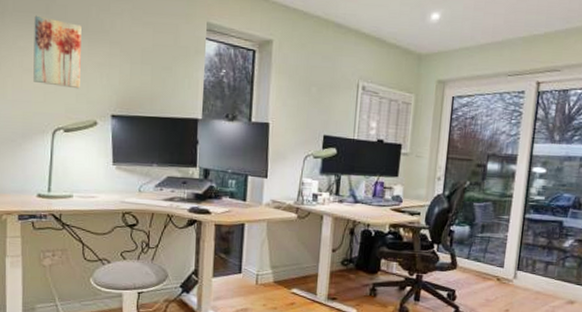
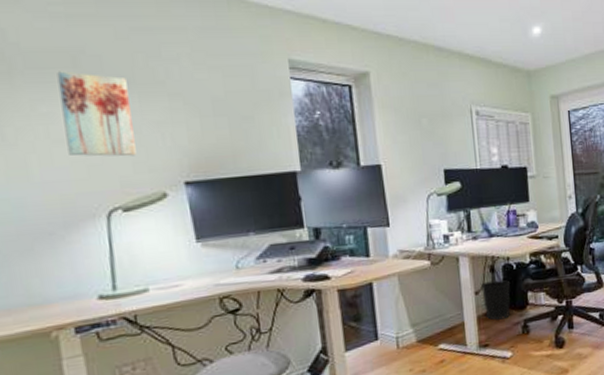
wastebasket: none [338,242,366,279] -> present [481,280,511,320]

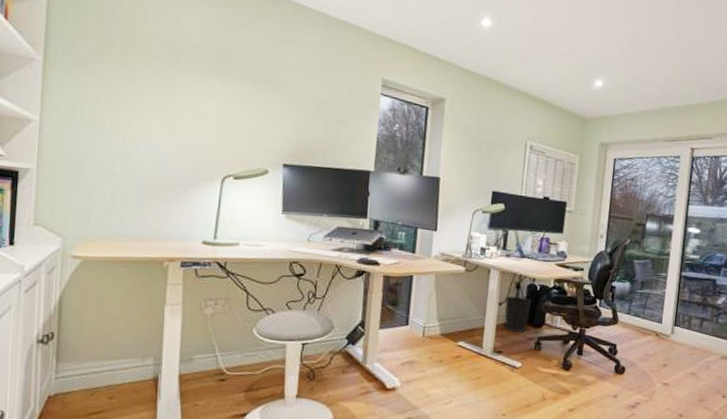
wall art: present [57,71,136,157] -> none [205,63,257,137]

